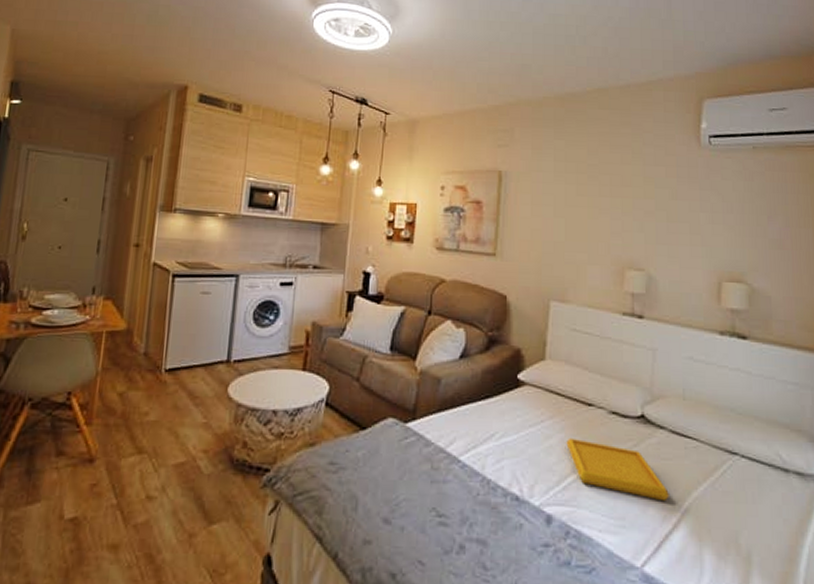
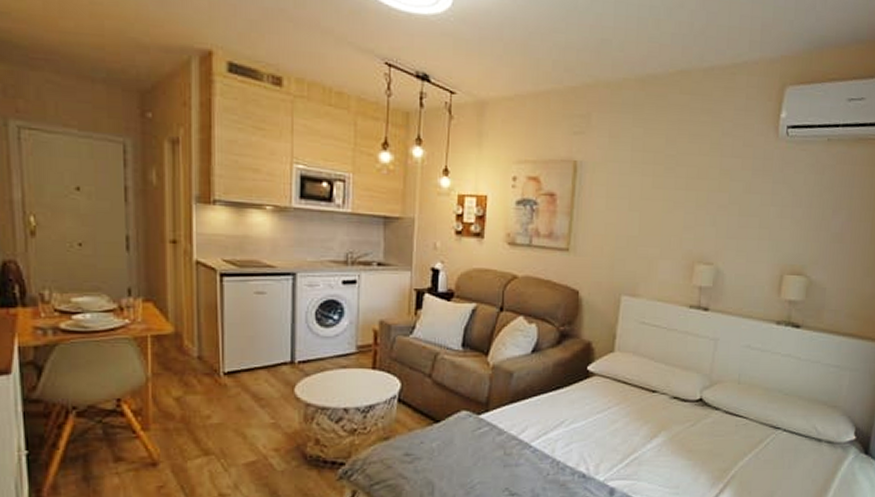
serving tray: present [566,437,669,502] -> none [630,421,719,471]

